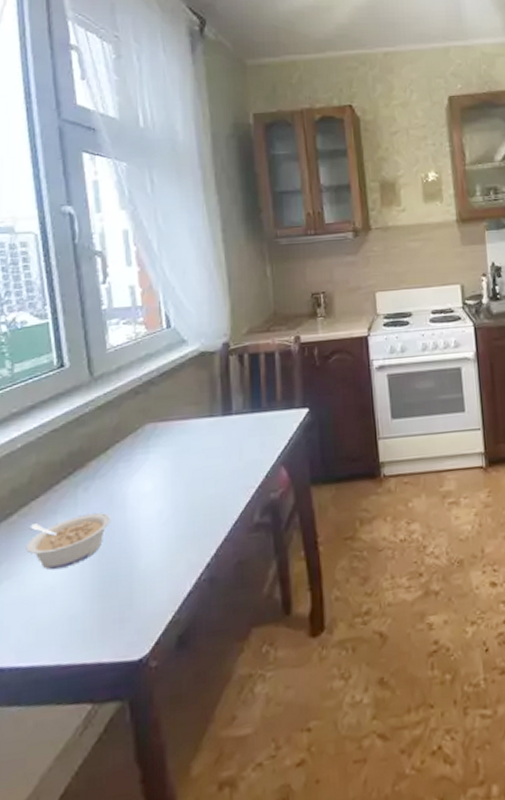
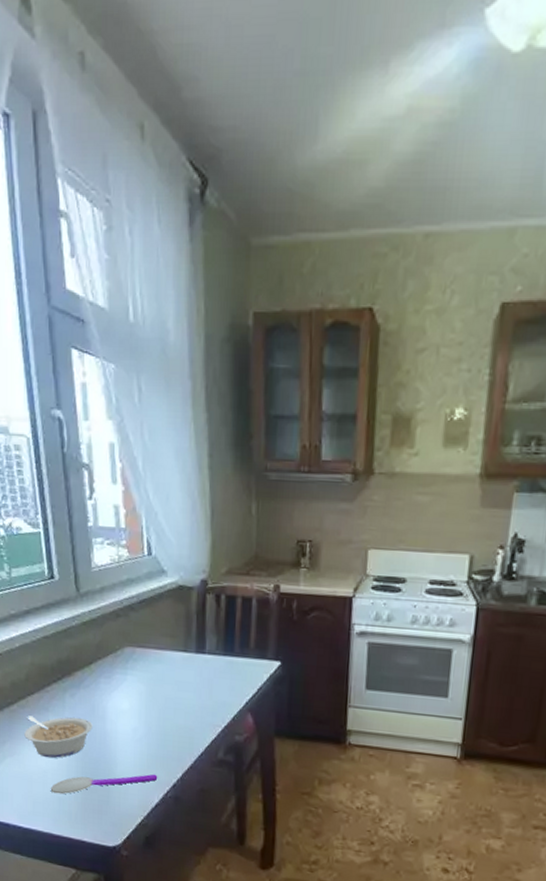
spoon: none [59,557,189,612] -> present [50,774,158,795]

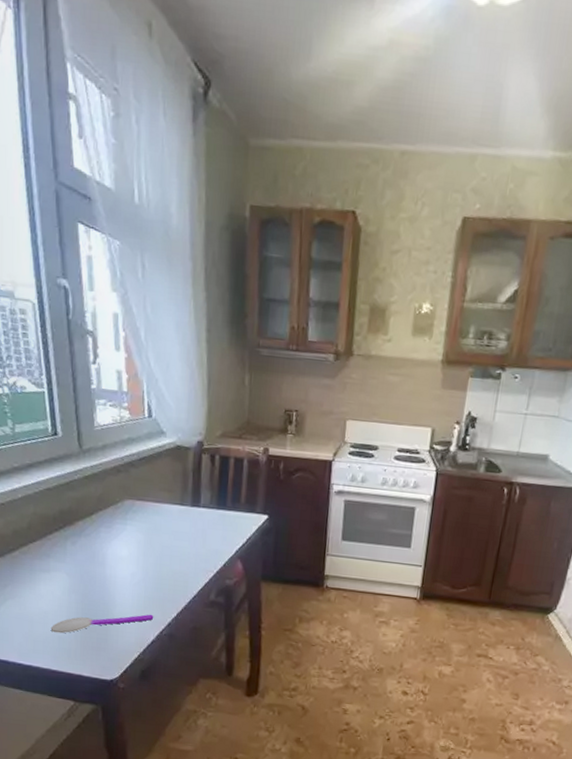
legume: present [24,715,93,758] -> none [26,561,93,601]

